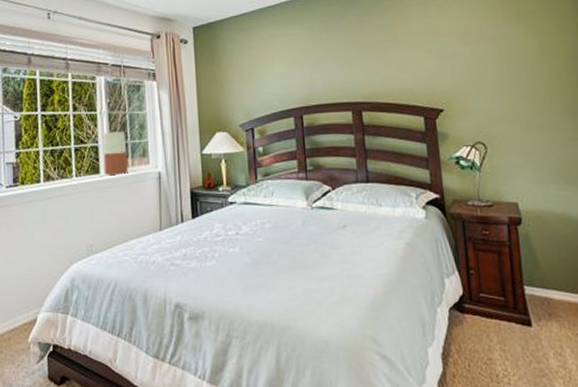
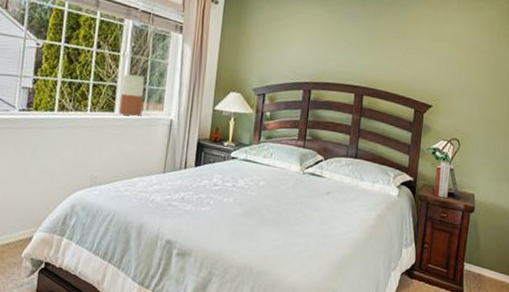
books: none [463,168,502,213] -> present [434,160,460,201]

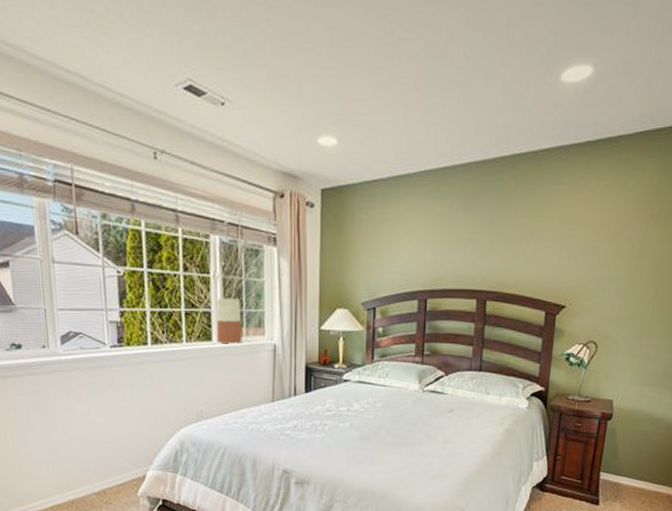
books: present [434,160,460,201] -> none [567,365,597,408]

